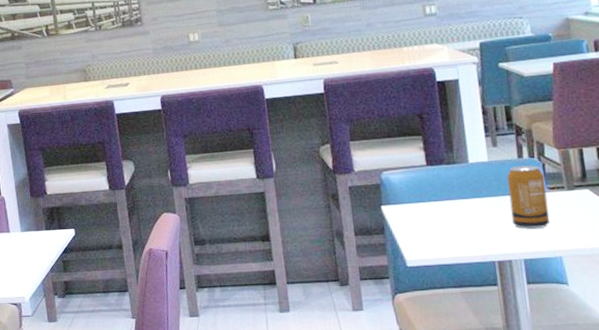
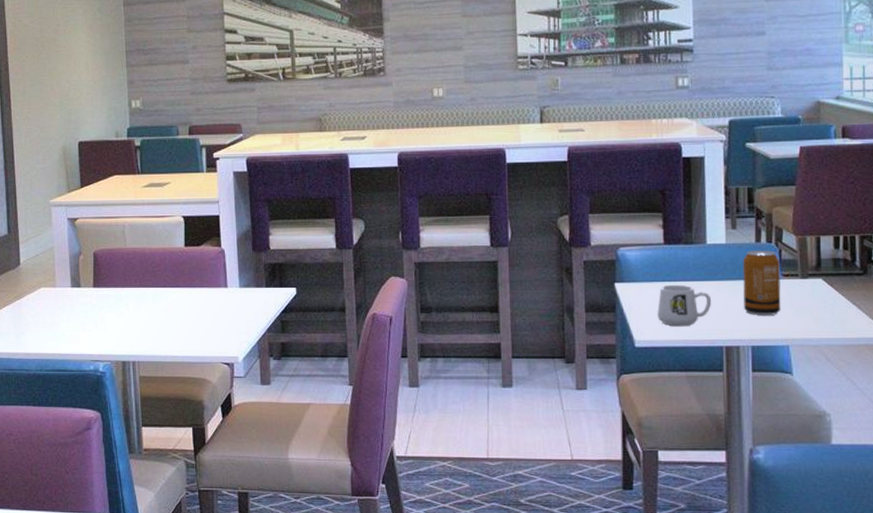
mug: none [426,203,480,245] -> present [657,284,712,327]

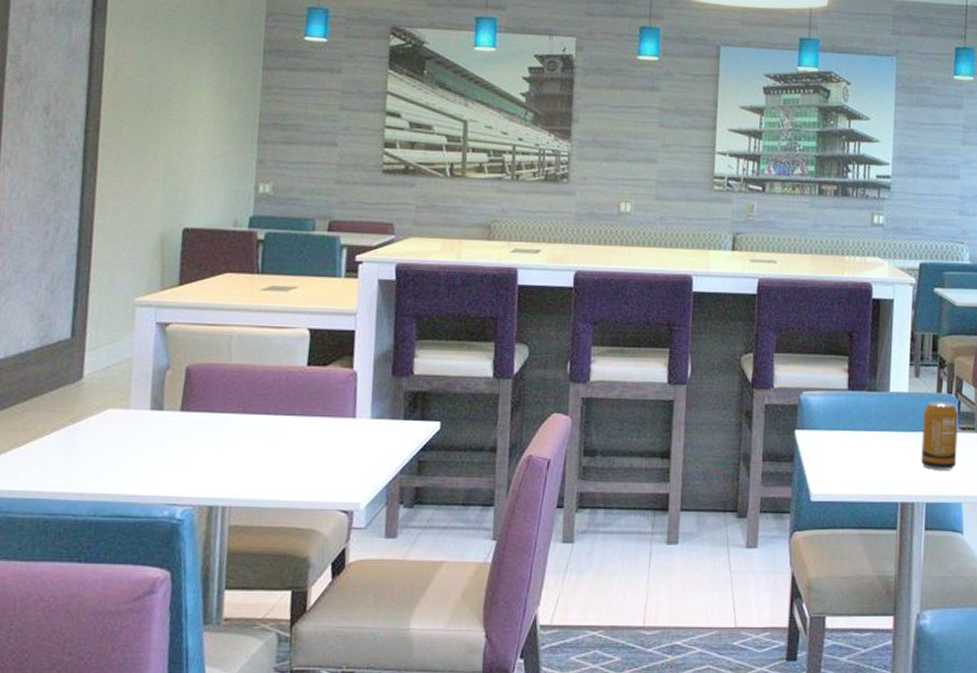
mug: present [657,284,712,327] -> none [836,434,891,480]

